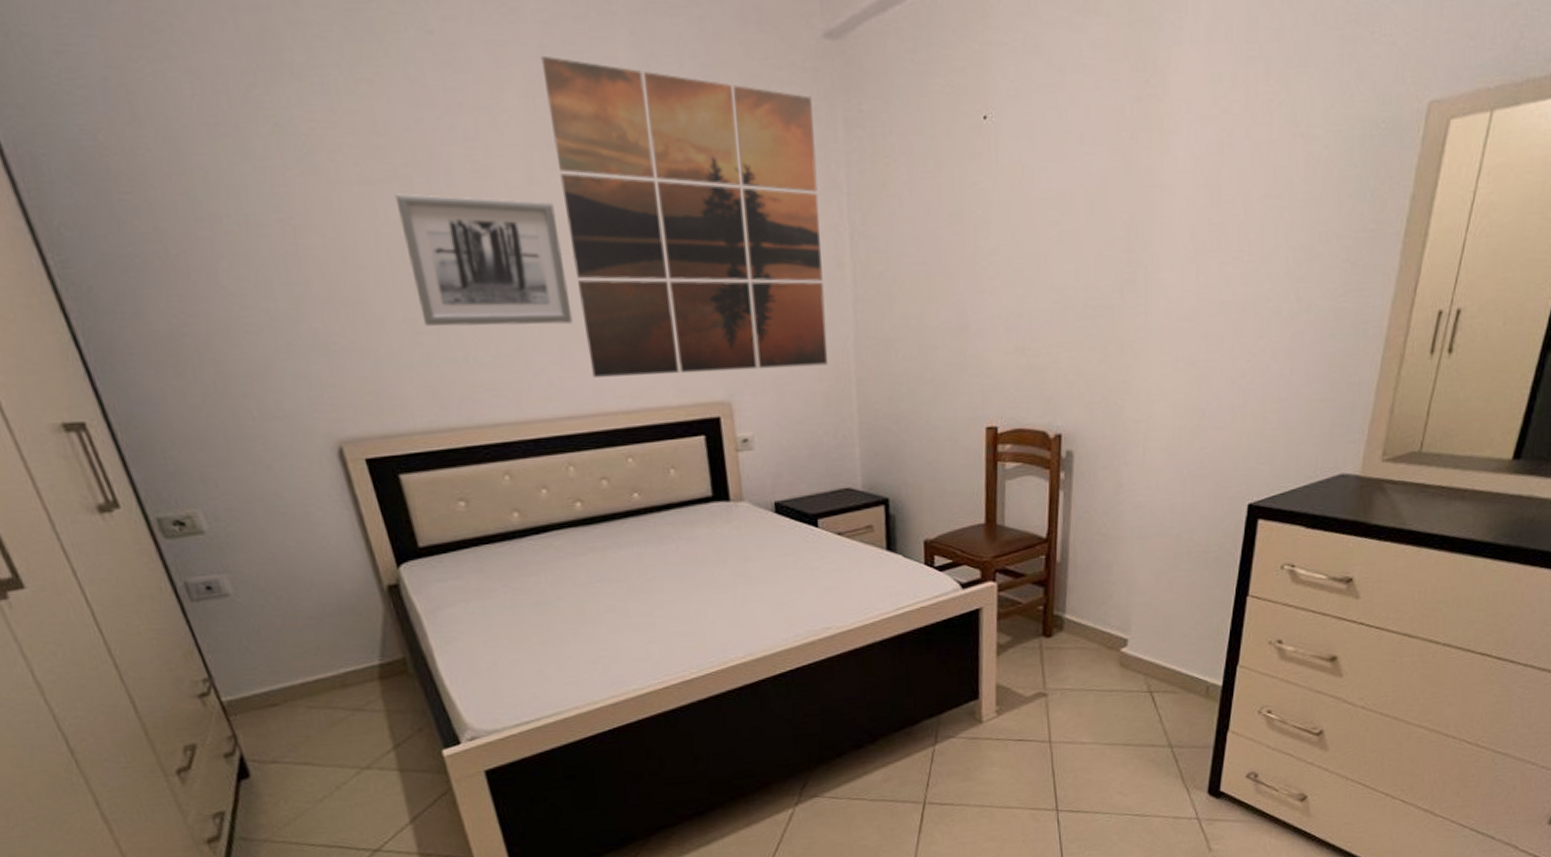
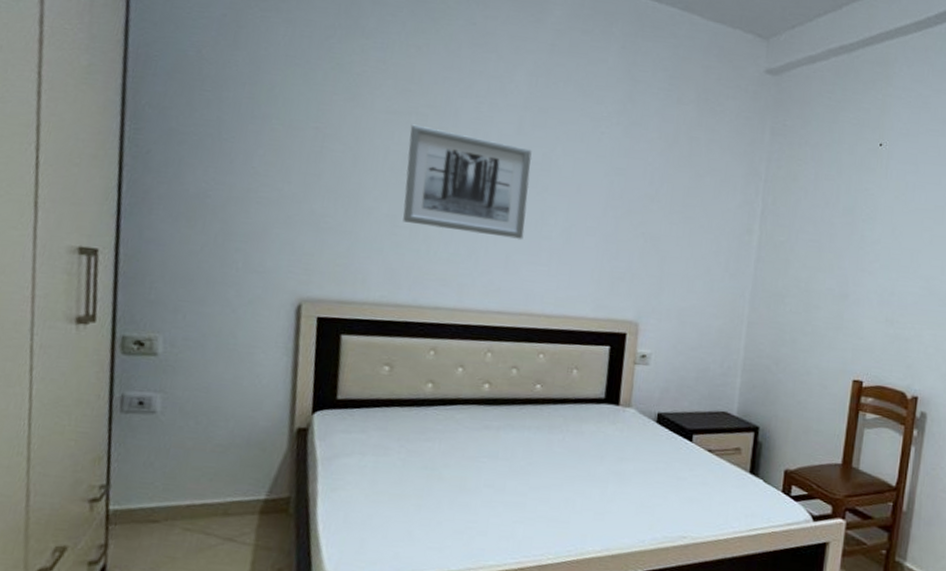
wall art: present [541,55,828,377] -> none [528,51,748,307]

